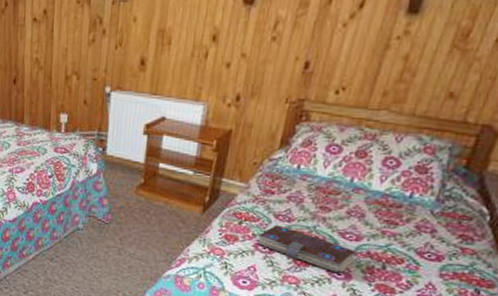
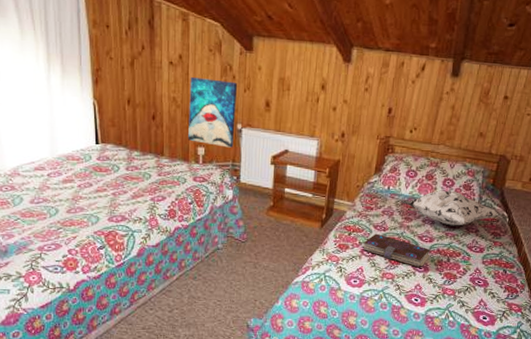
wall art: none [50,35,108,115] -> present [188,77,238,148]
decorative pillow: none [315,173,472,223] -> present [400,191,498,226]

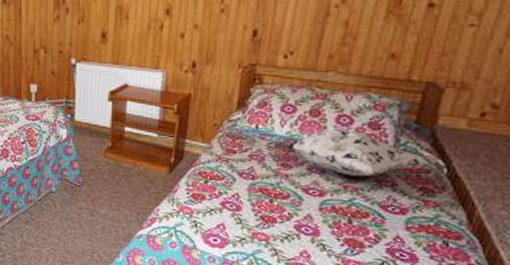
wall art: present [188,77,238,148] -> none [21,14,71,84]
book: present [362,233,430,268] -> none [223,182,321,230]

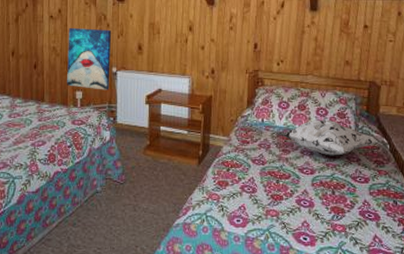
wall art: none [21,14,71,84] -> present [67,28,112,90]

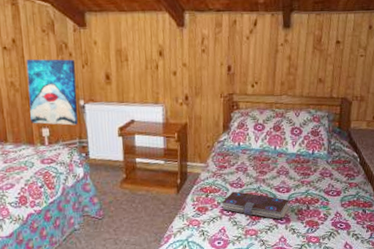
book: none [242,168,314,203] -> present [221,191,290,220]
decorative pillow: present [276,120,377,156] -> none [252,139,349,174]

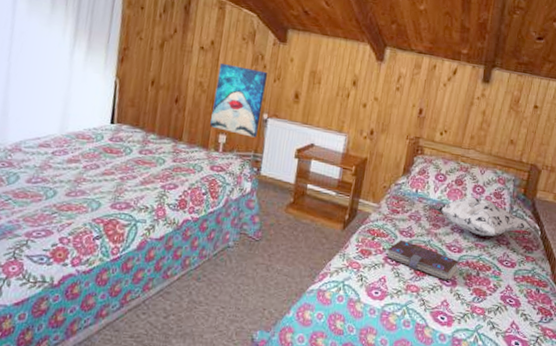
decorative pillow: none [252,139,349,174] -> present [428,197,530,237]

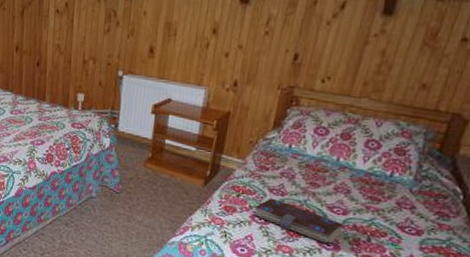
wall art: present [210,63,268,138] -> none [69,24,122,95]
decorative pillow: present [428,197,530,237] -> none [305,153,447,199]

